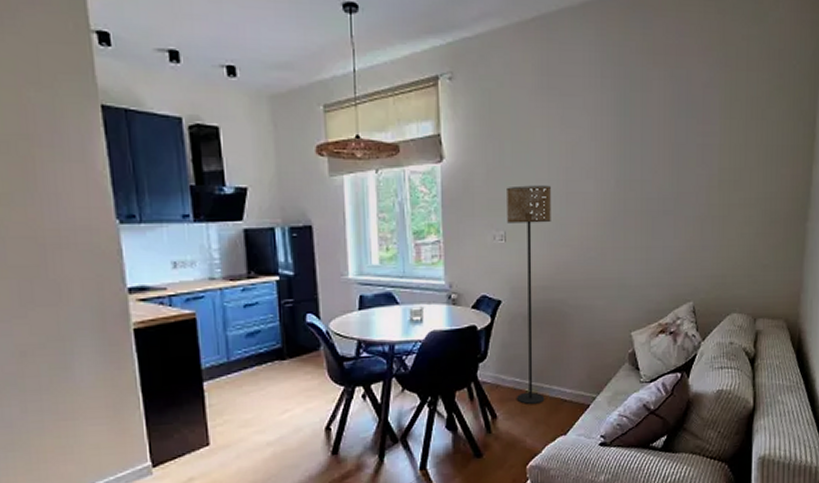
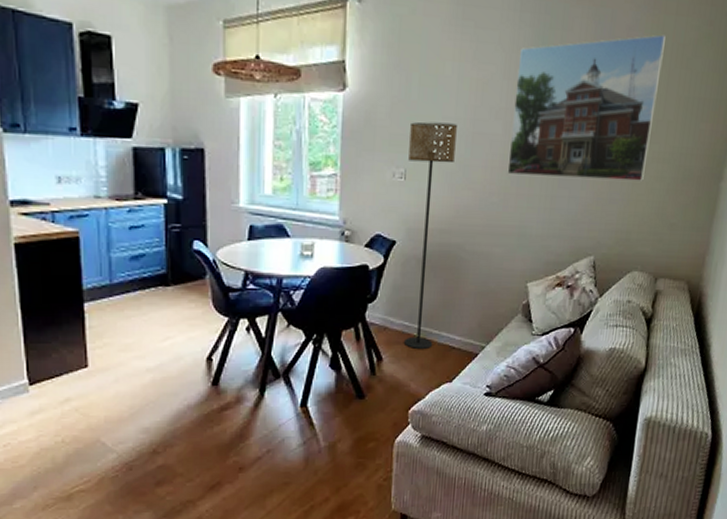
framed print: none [602,89,739,230] -> present [507,34,666,181]

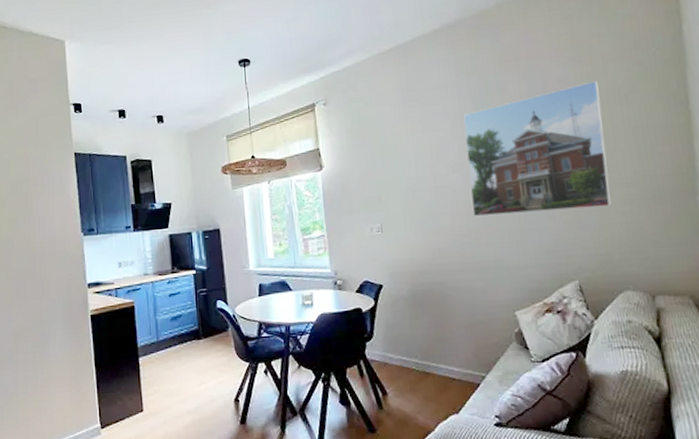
floor lamp: present [404,121,457,350] -> none [380,182,433,383]

